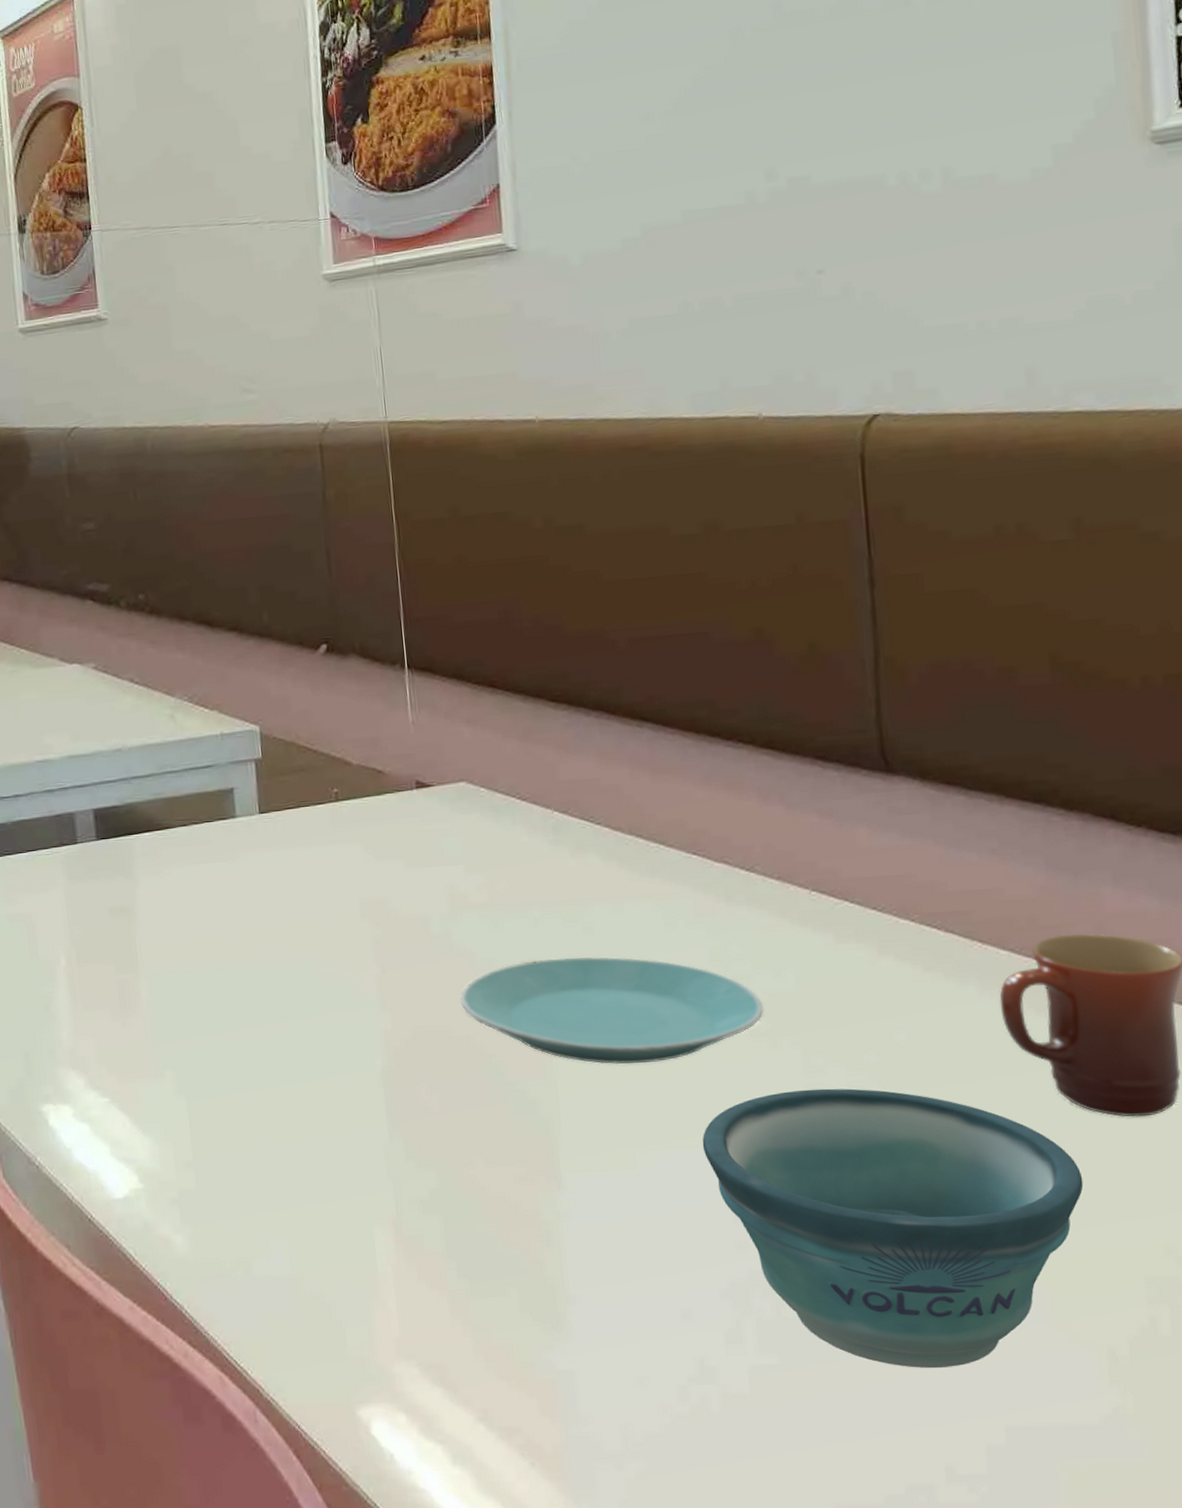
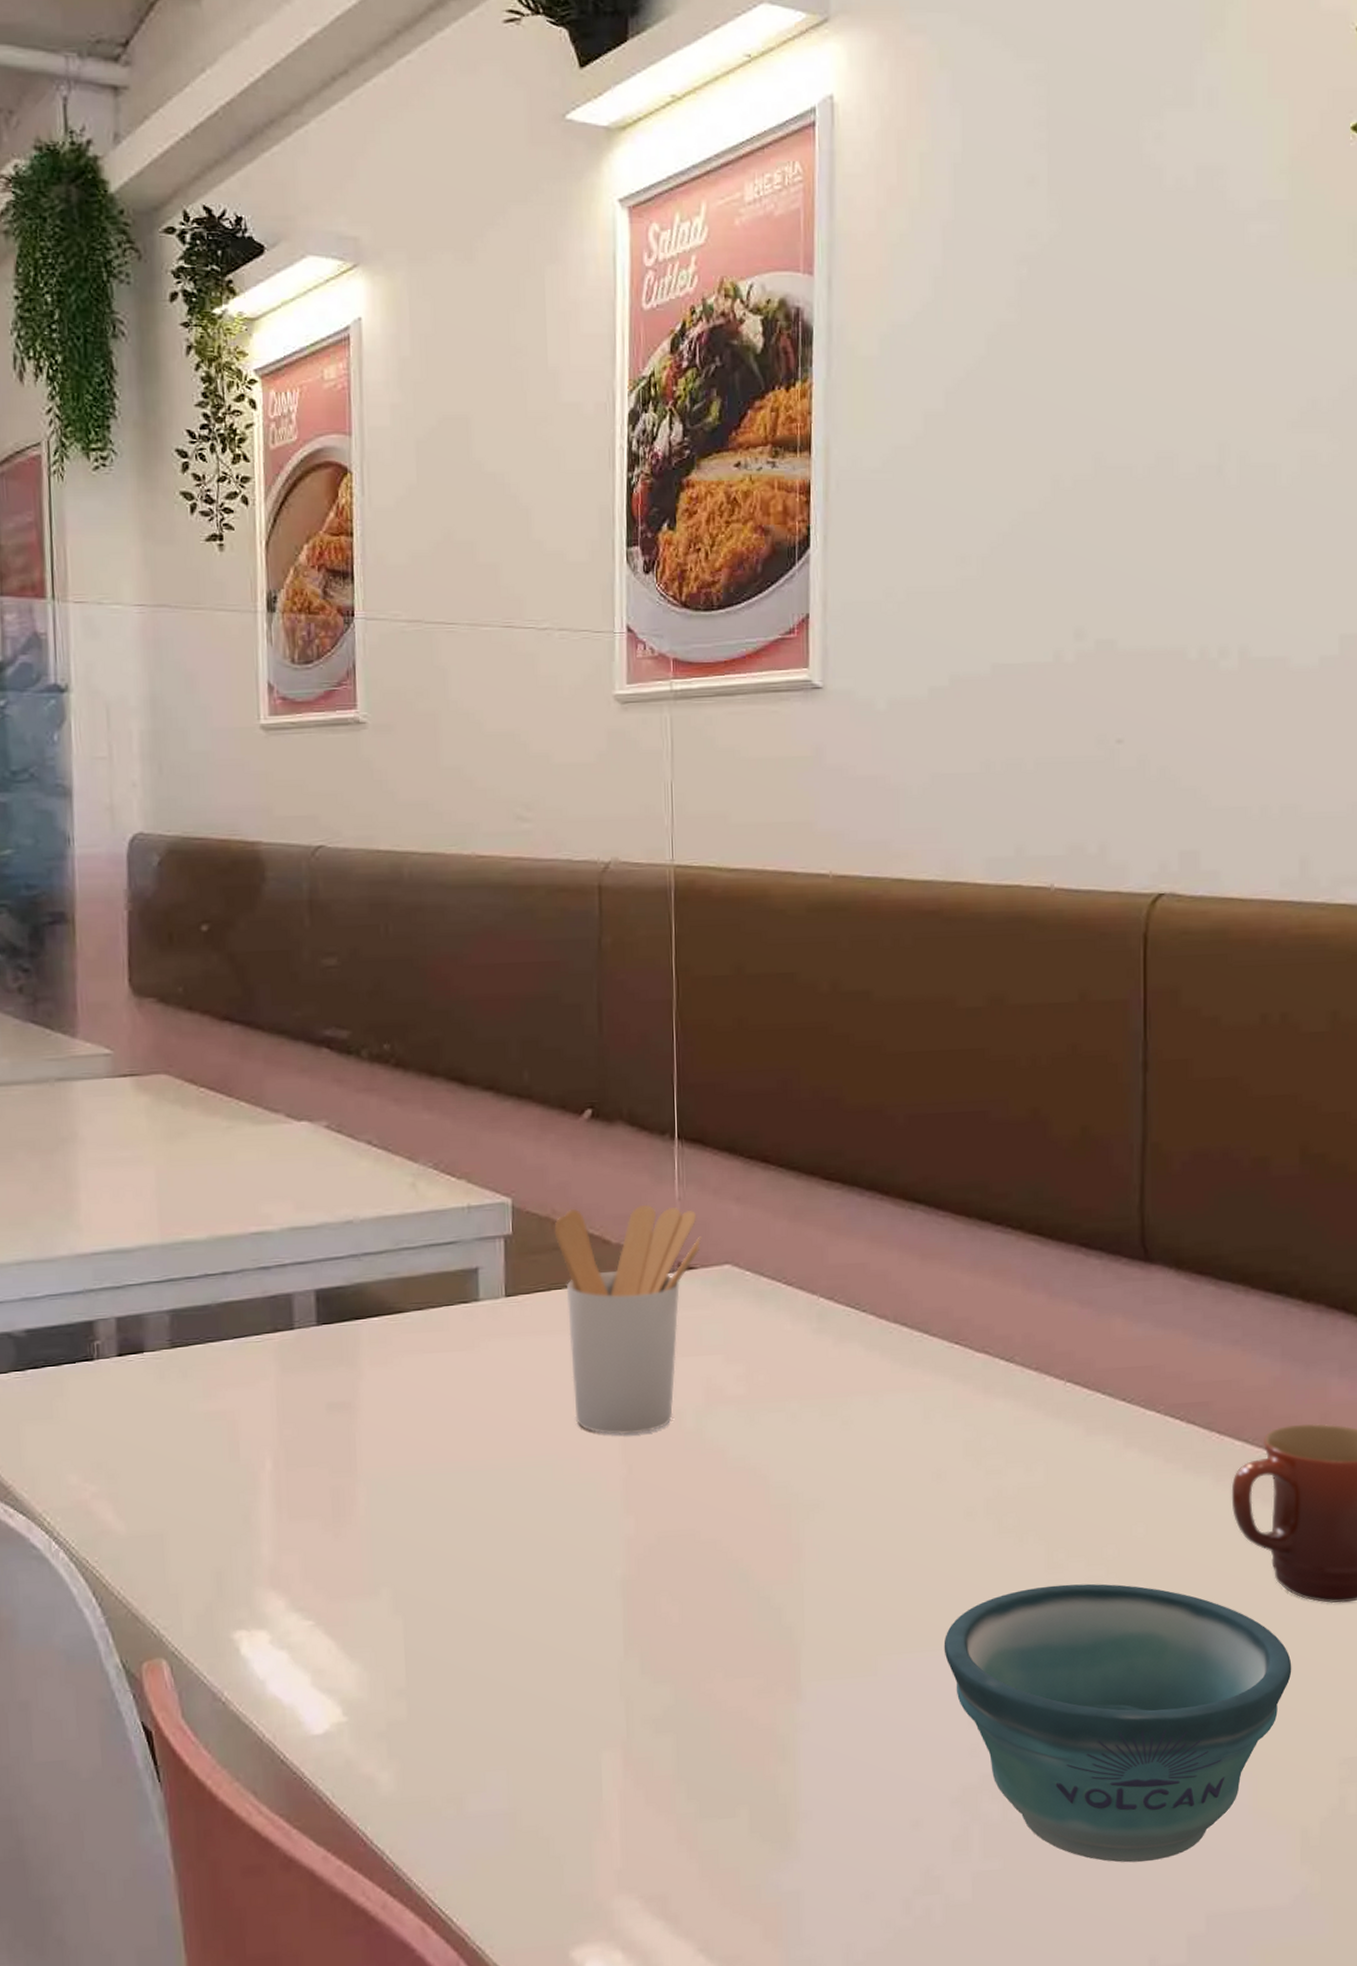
utensil holder: none [299,729,437,938] -> present [554,1205,702,1435]
plate: present [460,957,764,1065] -> none [710,1452,1013,1566]

